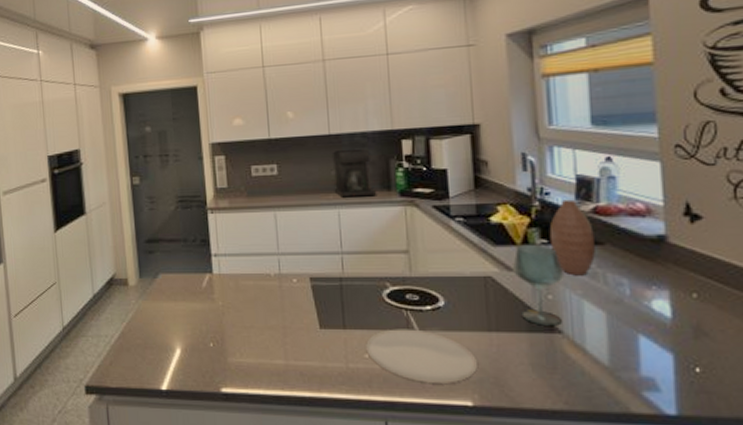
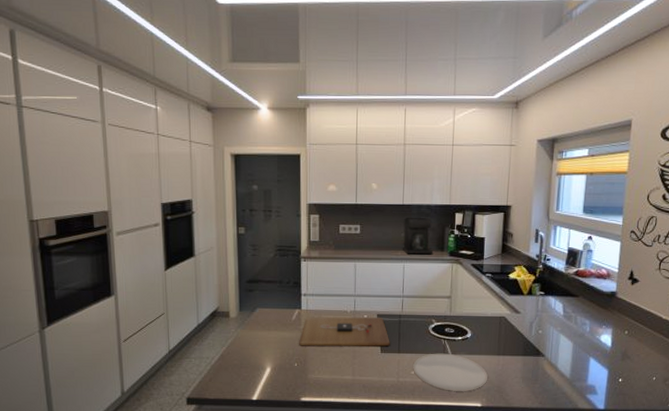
cutting board: none [213,282,331,321] -> present [299,316,390,347]
wine glass: present [513,244,565,326] -> none [519,295,552,352]
vase: present [549,199,596,276] -> none [545,264,574,318]

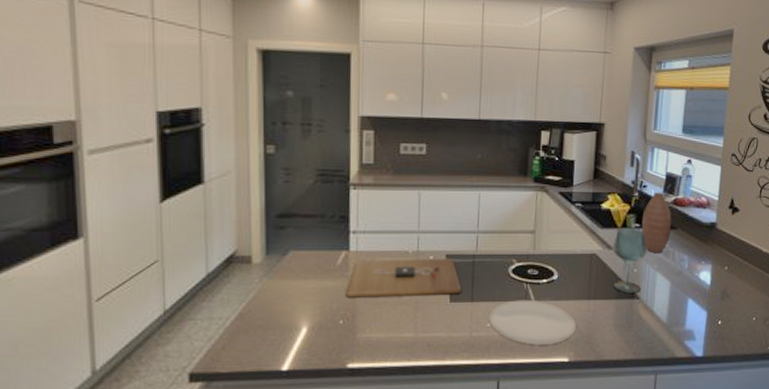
coffee maker: present [403,218,434,255] -> none [478,136,515,181]
wine glass: none [519,295,552,352] -> present [612,227,648,294]
vase: none [545,264,574,318] -> present [641,192,672,253]

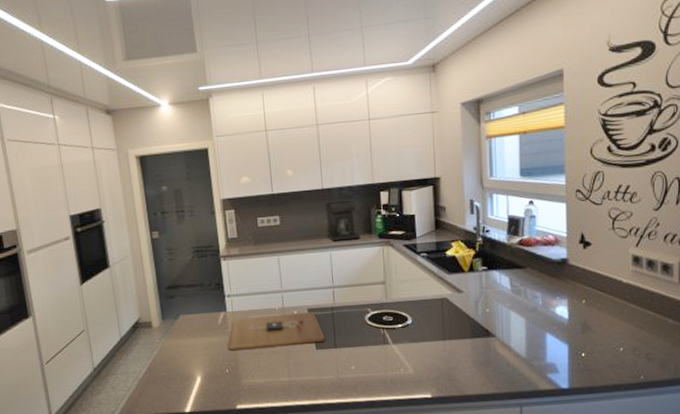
coffee maker: none [478,136,515,181] -> present [325,201,361,242]
plate: present [489,299,576,345] -> none [352,343,435,384]
wine glass: present [612,227,648,294] -> none [462,271,498,333]
vase: present [641,192,672,253] -> none [488,235,521,293]

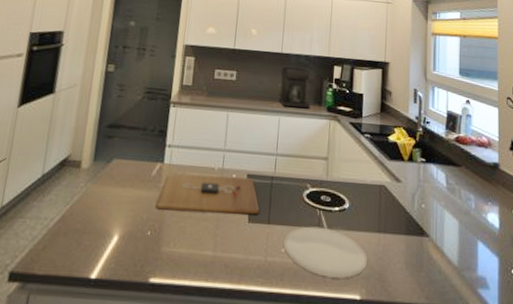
plate: none [352,343,435,384] -> present [283,226,367,278]

